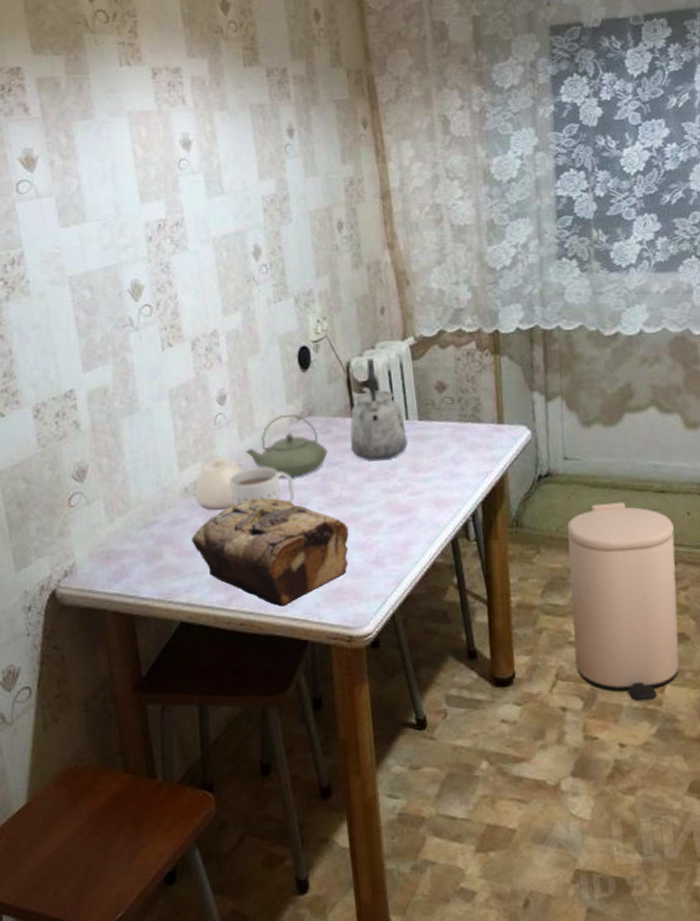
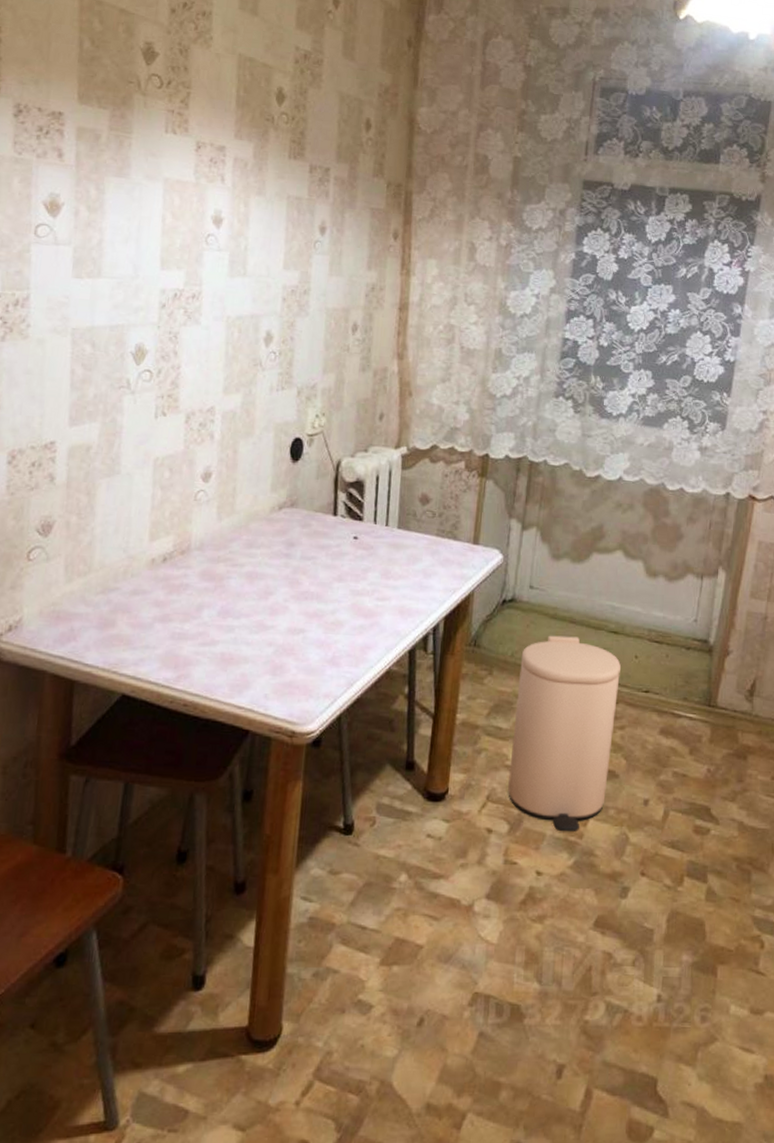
bread loaf: present [192,497,349,607] -> none [149,580,310,693]
sugar bowl: present [194,456,244,510] -> none [161,533,216,586]
mug: present [228,467,296,506] -> none [197,549,264,591]
teapot: present [245,414,328,477] -> none [220,501,303,565]
kettle: present [349,358,408,460] -> none [326,460,384,561]

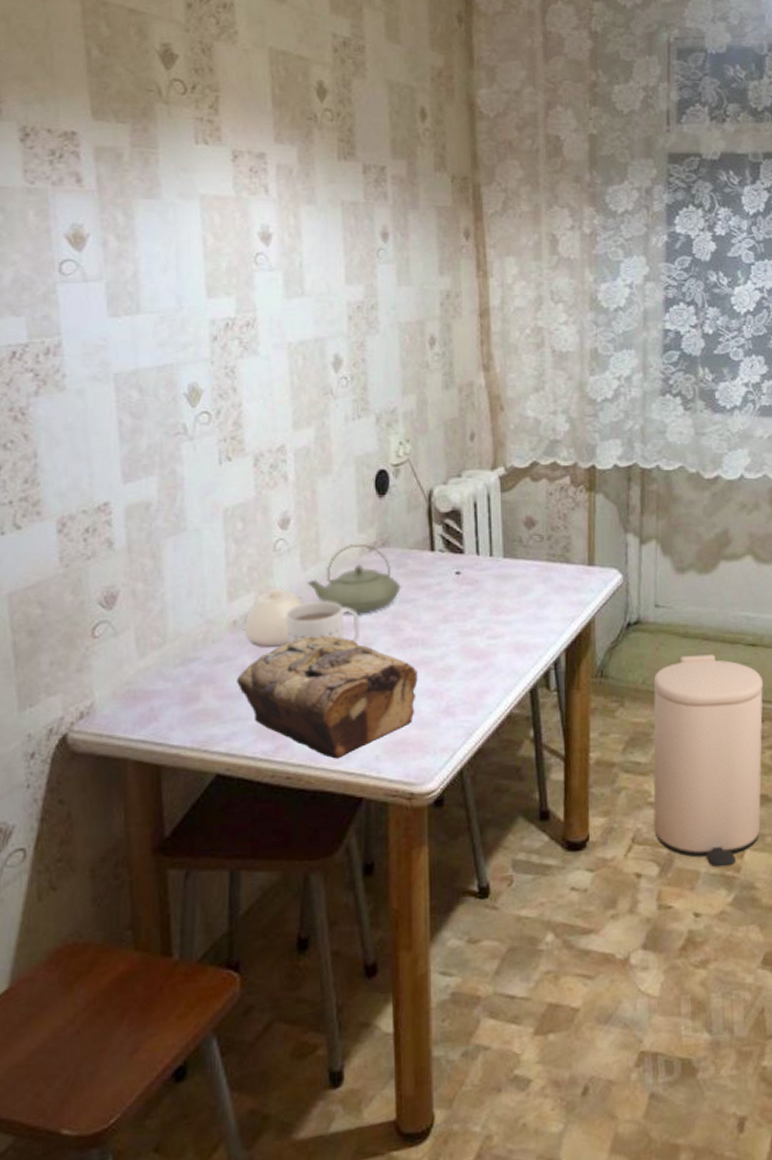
bread loaf: none [149,580,310,693] -> present [237,635,418,759]
sugar bowl: none [161,533,216,586] -> present [245,587,304,647]
mug: none [197,549,264,591] -> present [285,601,361,643]
teapot: none [220,501,303,565] -> present [307,543,401,614]

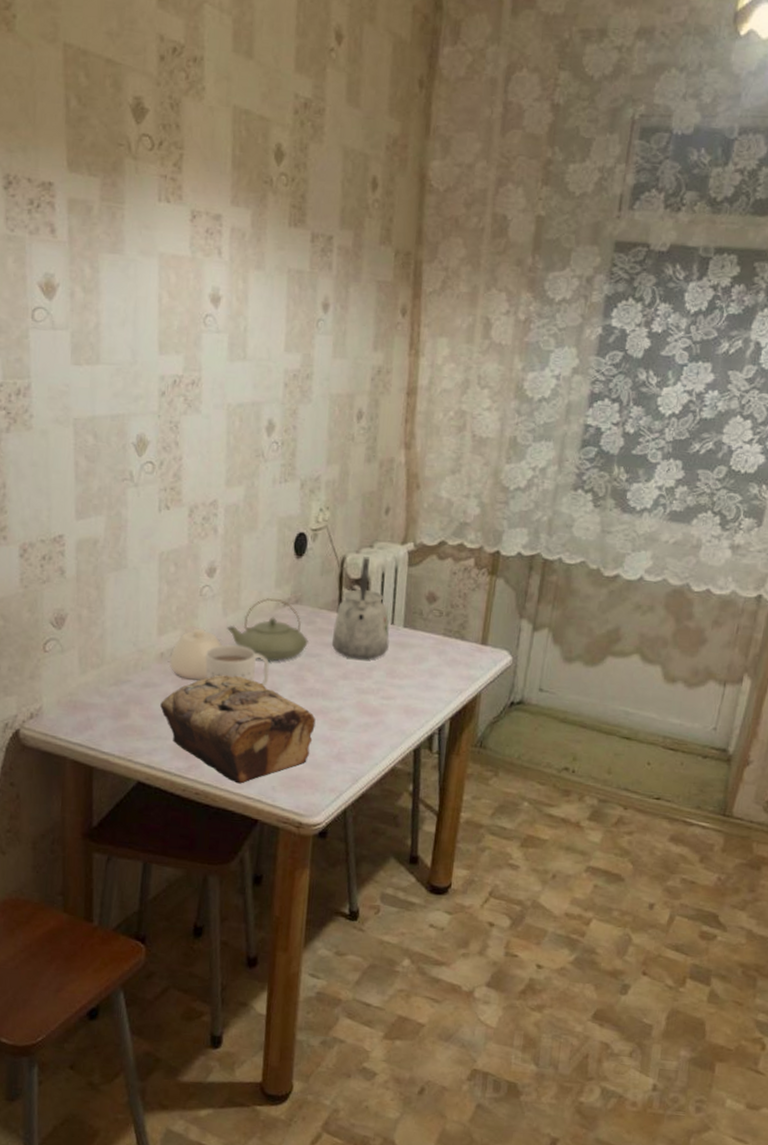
kettle: none [426,487,490,599] -> present [331,556,390,660]
pedal bin: present [653,654,763,868] -> none [511,739,632,931]

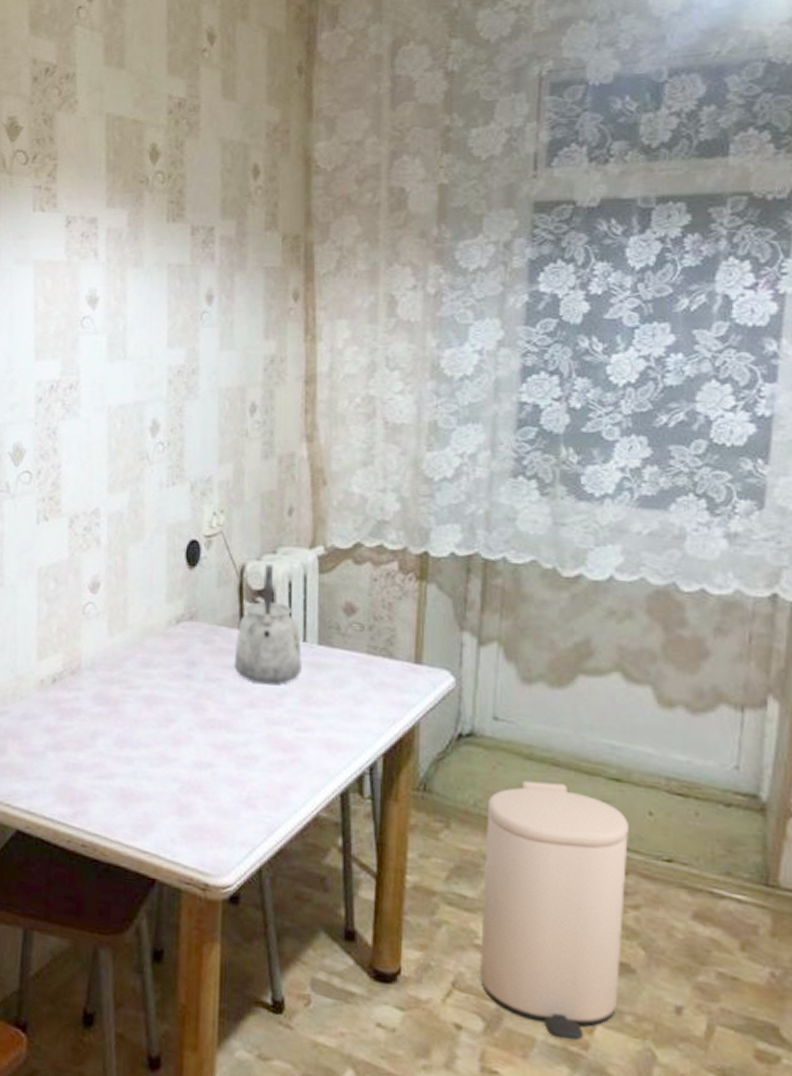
bread loaf: present [160,675,316,784] -> none [41,704,219,835]
sugar bowl: present [170,628,222,681] -> none [51,650,109,711]
mug: present [205,644,270,687] -> none [89,669,164,717]
teapot: present [226,597,308,662] -> none [112,614,207,688]
pedal bin: none [511,739,632,931] -> present [480,780,628,1041]

